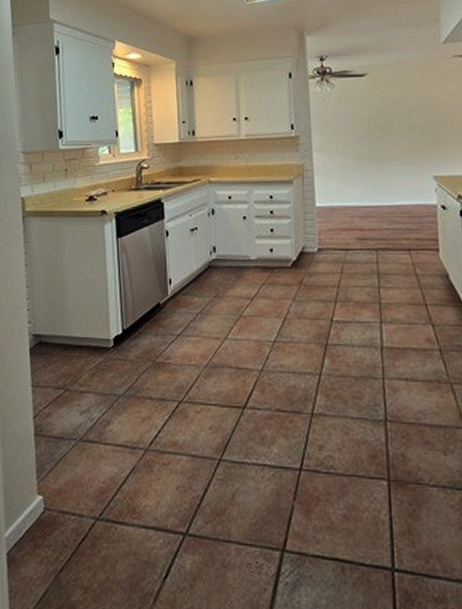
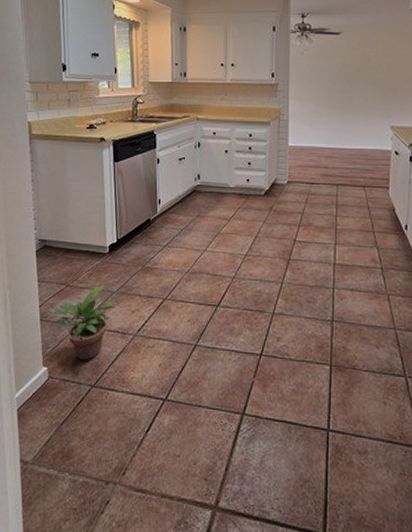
potted plant: none [41,388,121,485] -> present [46,286,114,360]

